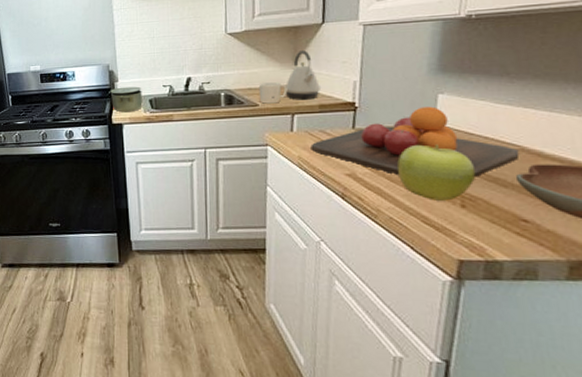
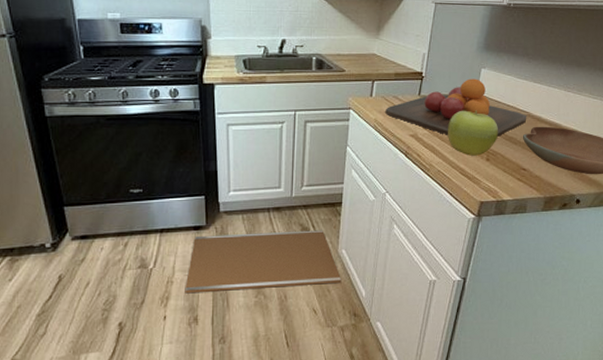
door mat: none [100,273,273,344] -> present [185,230,342,294]
saucepan: present [110,86,143,113] -> none [202,44,236,72]
mug: present [258,81,288,104] -> none [346,48,371,70]
kettle: present [285,50,320,100] -> none [368,22,397,68]

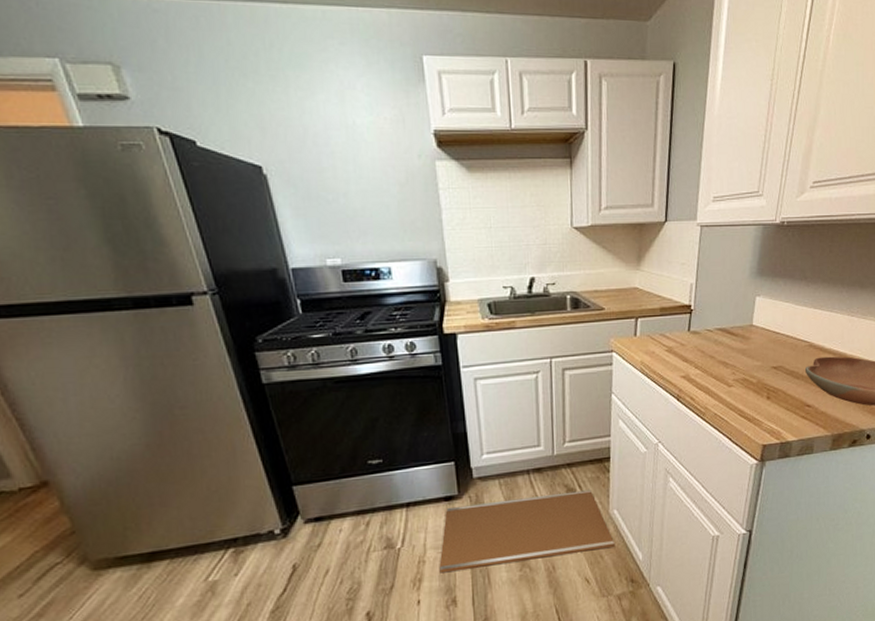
chopping board: present [385,78,527,137] -> none [652,308,809,374]
fruit: present [447,110,499,156] -> none [721,343,779,395]

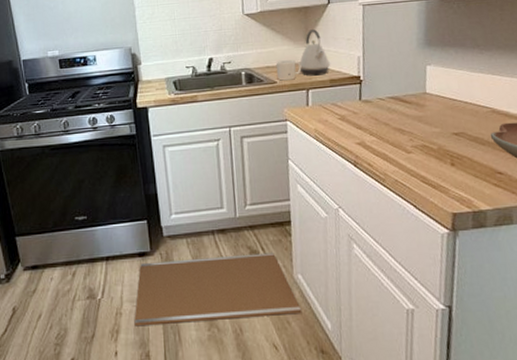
mug: none [604,283,632,307] -> present [275,59,302,81]
kettle: none [629,250,662,303] -> present [299,29,330,76]

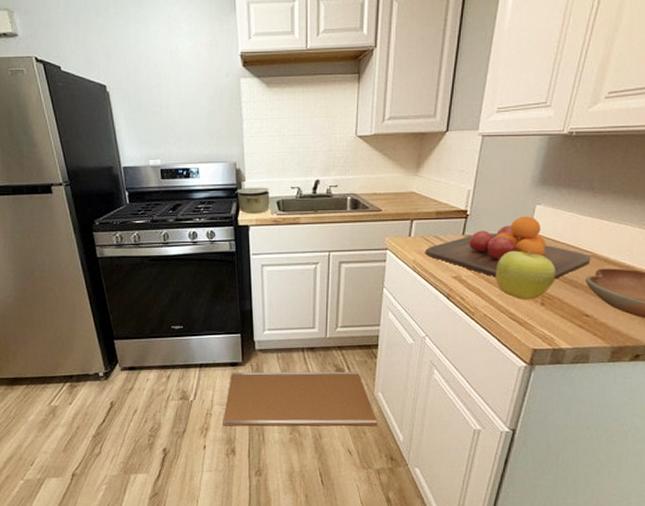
saucepan: none [133,68,167,96] -> present [237,187,270,214]
mug: present [275,59,302,81] -> none [383,187,409,209]
kettle: present [299,29,330,76] -> none [406,158,438,207]
chopping board: none [325,77,492,141] -> present [425,216,591,279]
fruit: none [397,110,461,162] -> present [495,250,557,300]

